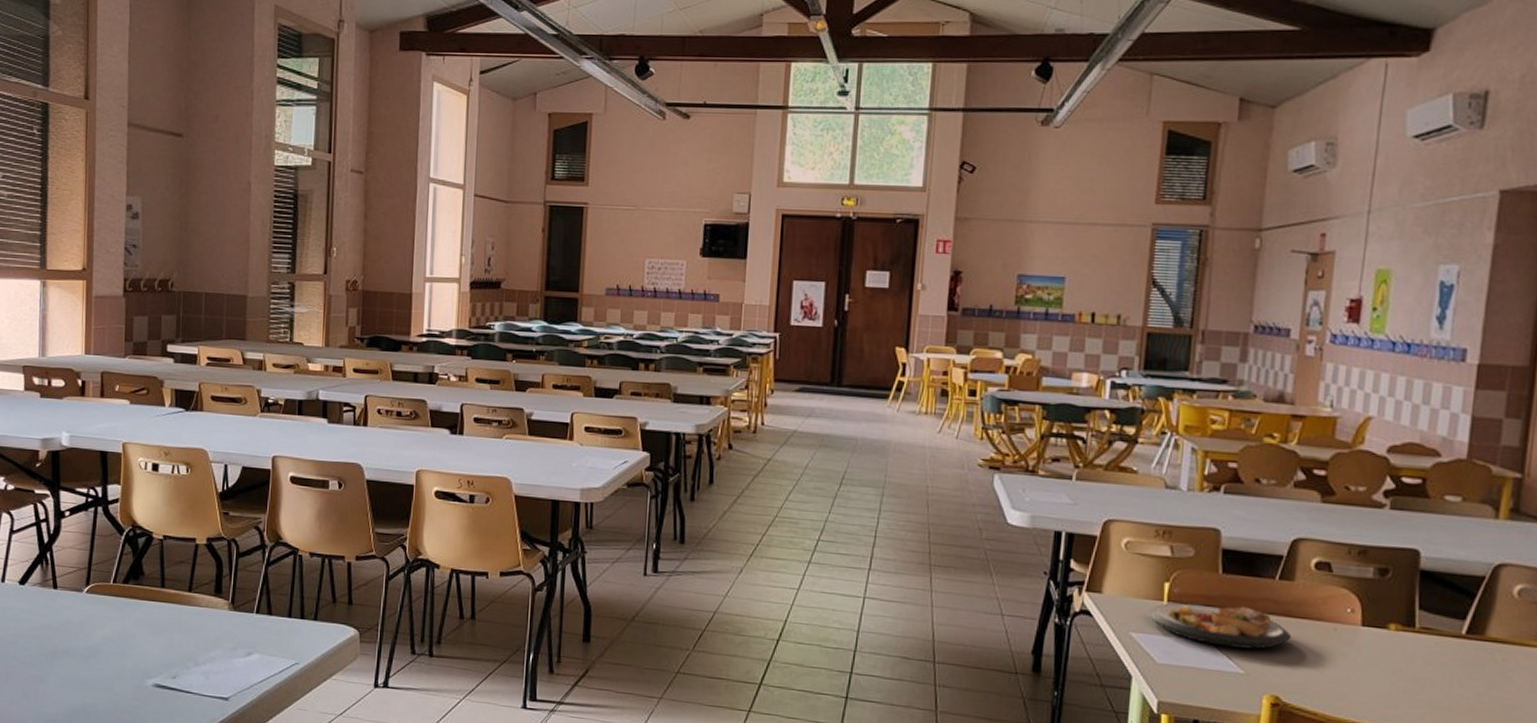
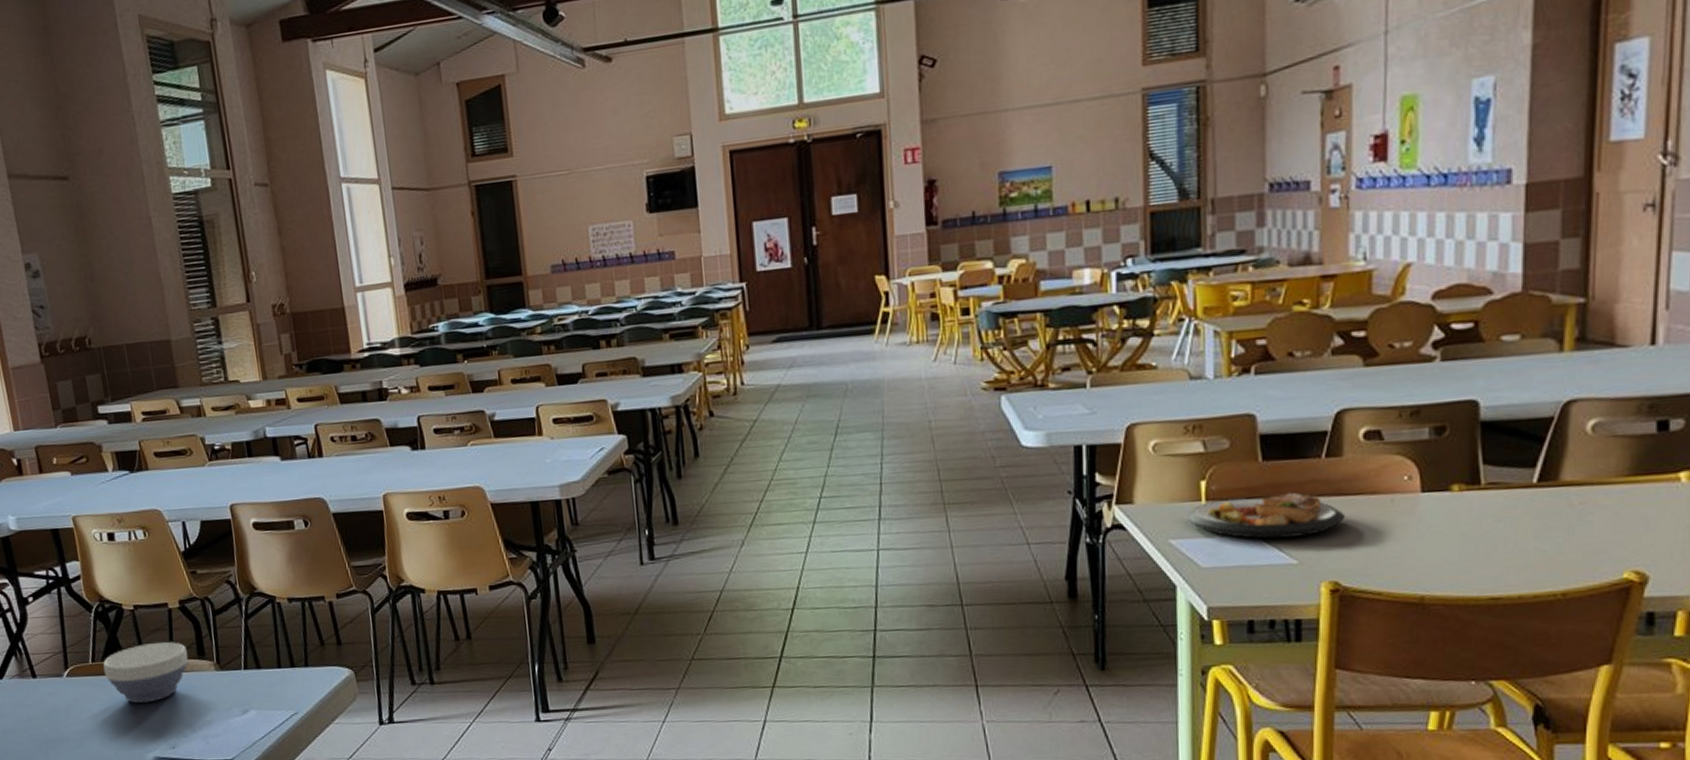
bowl: none [122,573,205,631] -> present [103,642,188,704]

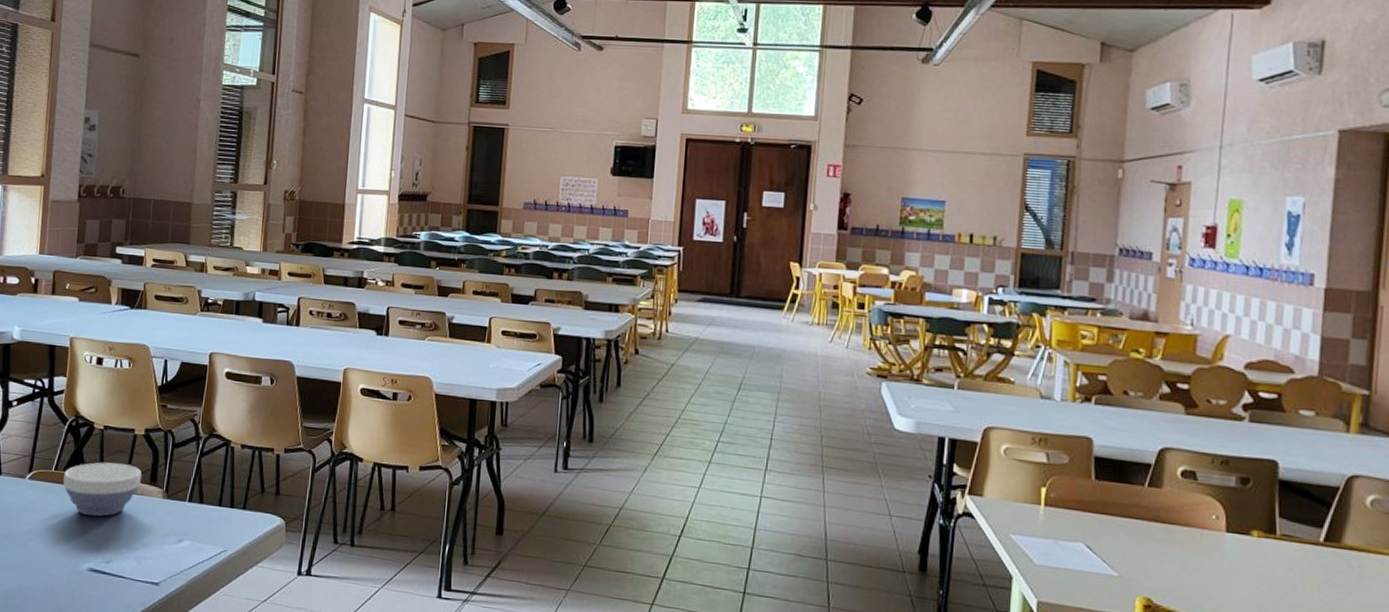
plate: present [1185,492,1346,539] -> none [1026,507,1161,553]

